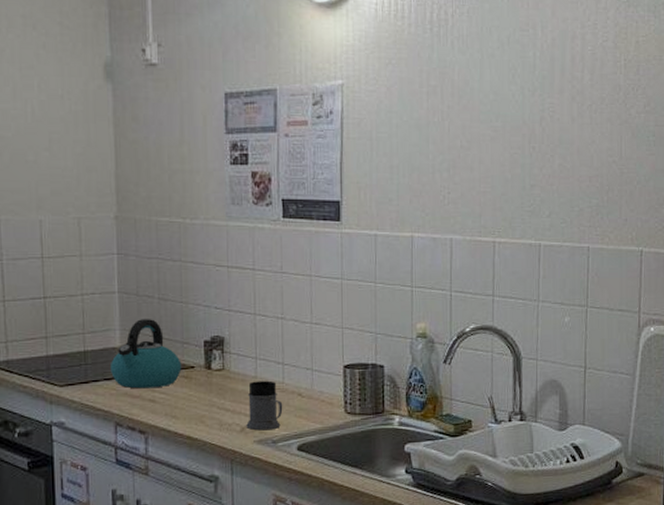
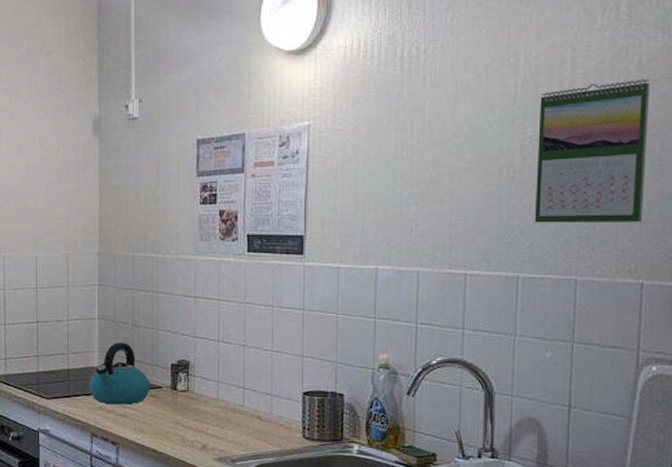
mug: present [246,380,283,431] -> none [207,403,242,450]
calendar: none [553,59,646,193] -> present [534,79,650,223]

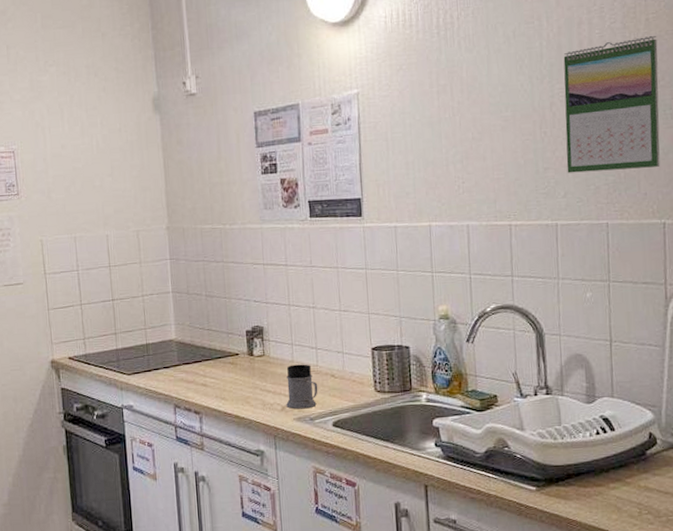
kettle: present [89,343,150,405] -> none [168,314,228,375]
mug: none [207,403,242,450] -> present [286,364,318,409]

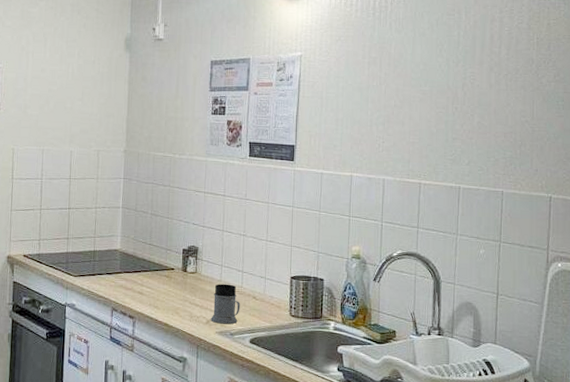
calendar: present [563,36,660,173] -> none [472,38,556,148]

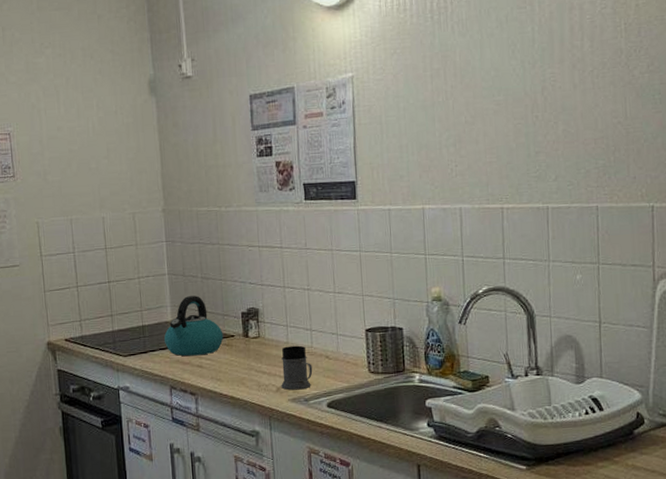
kettle: none [112,229,165,283] -> present [164,296,224,356]

